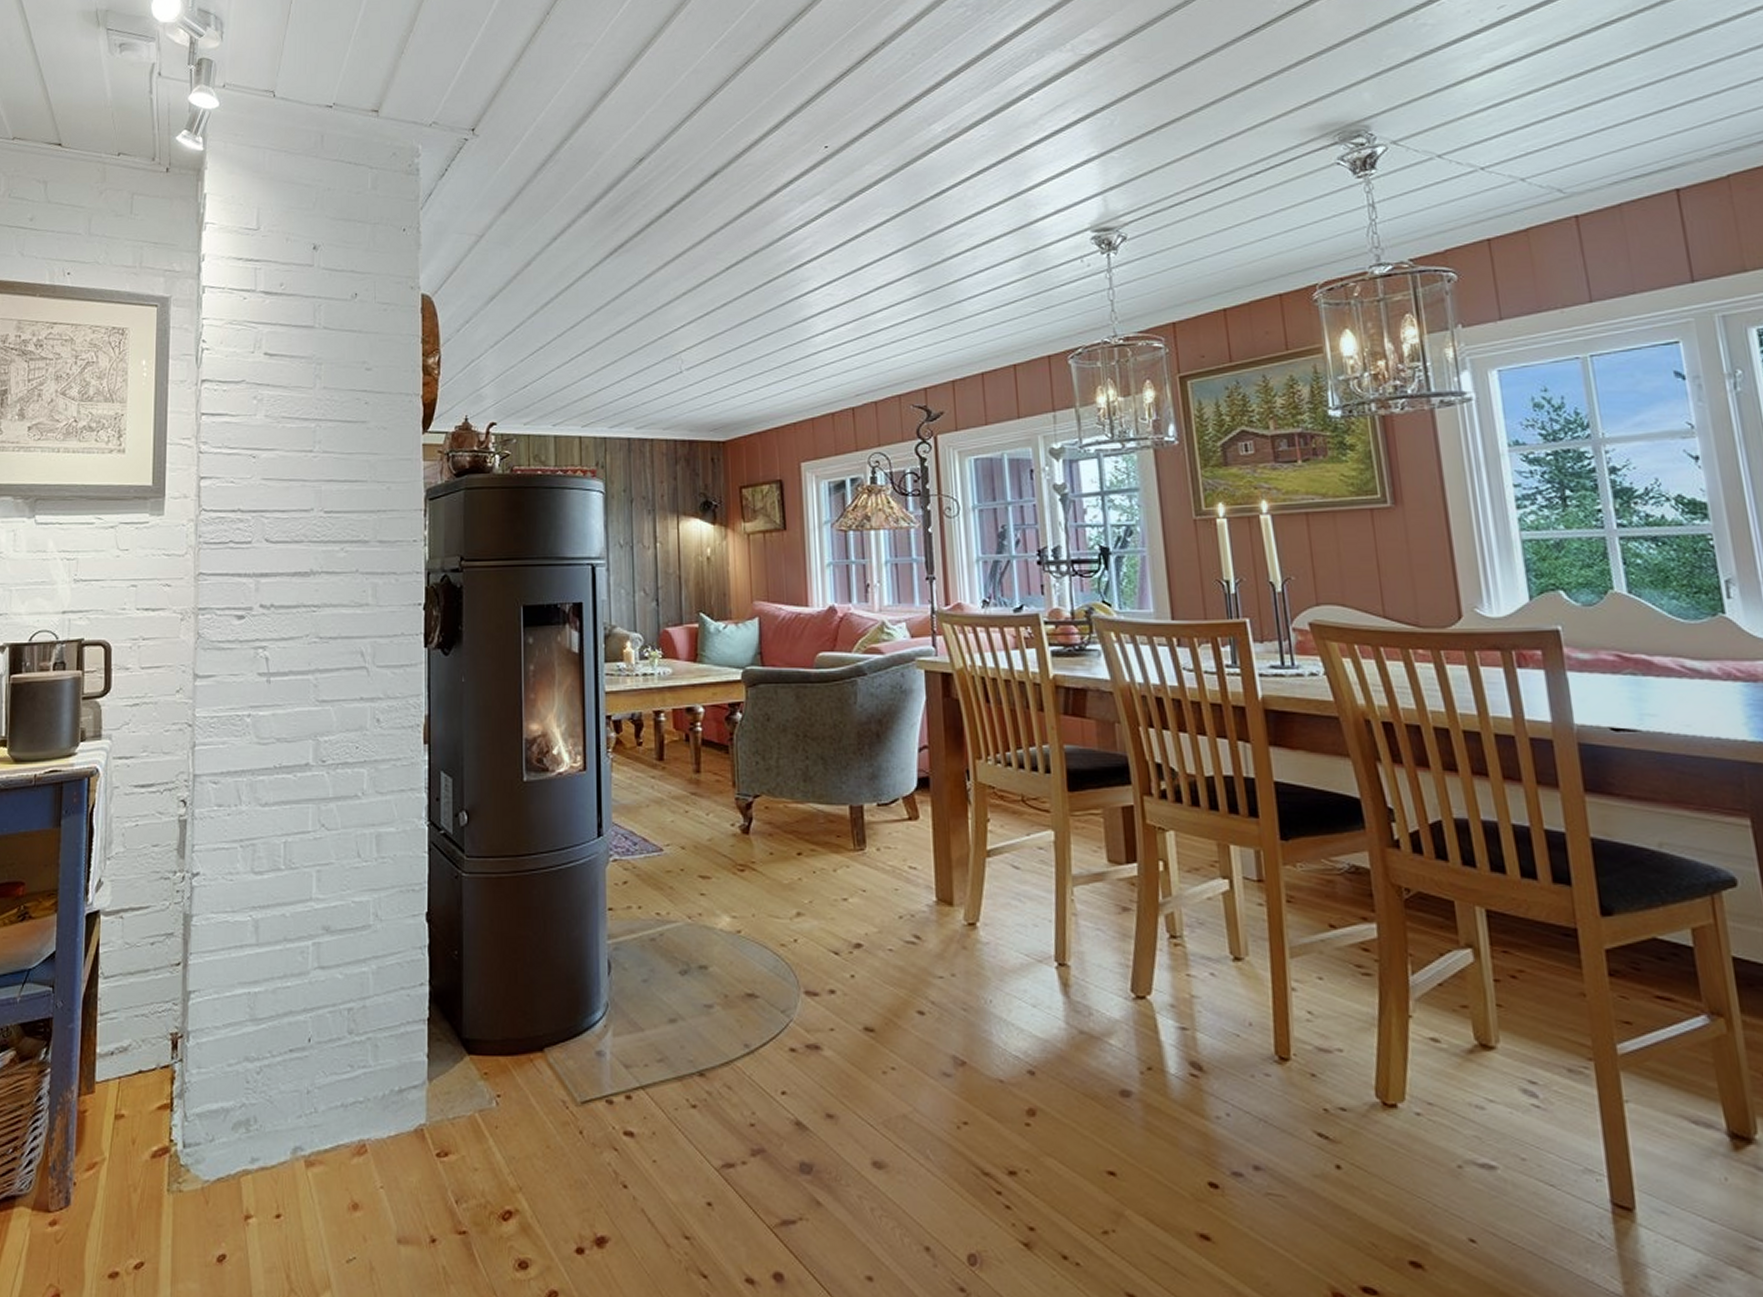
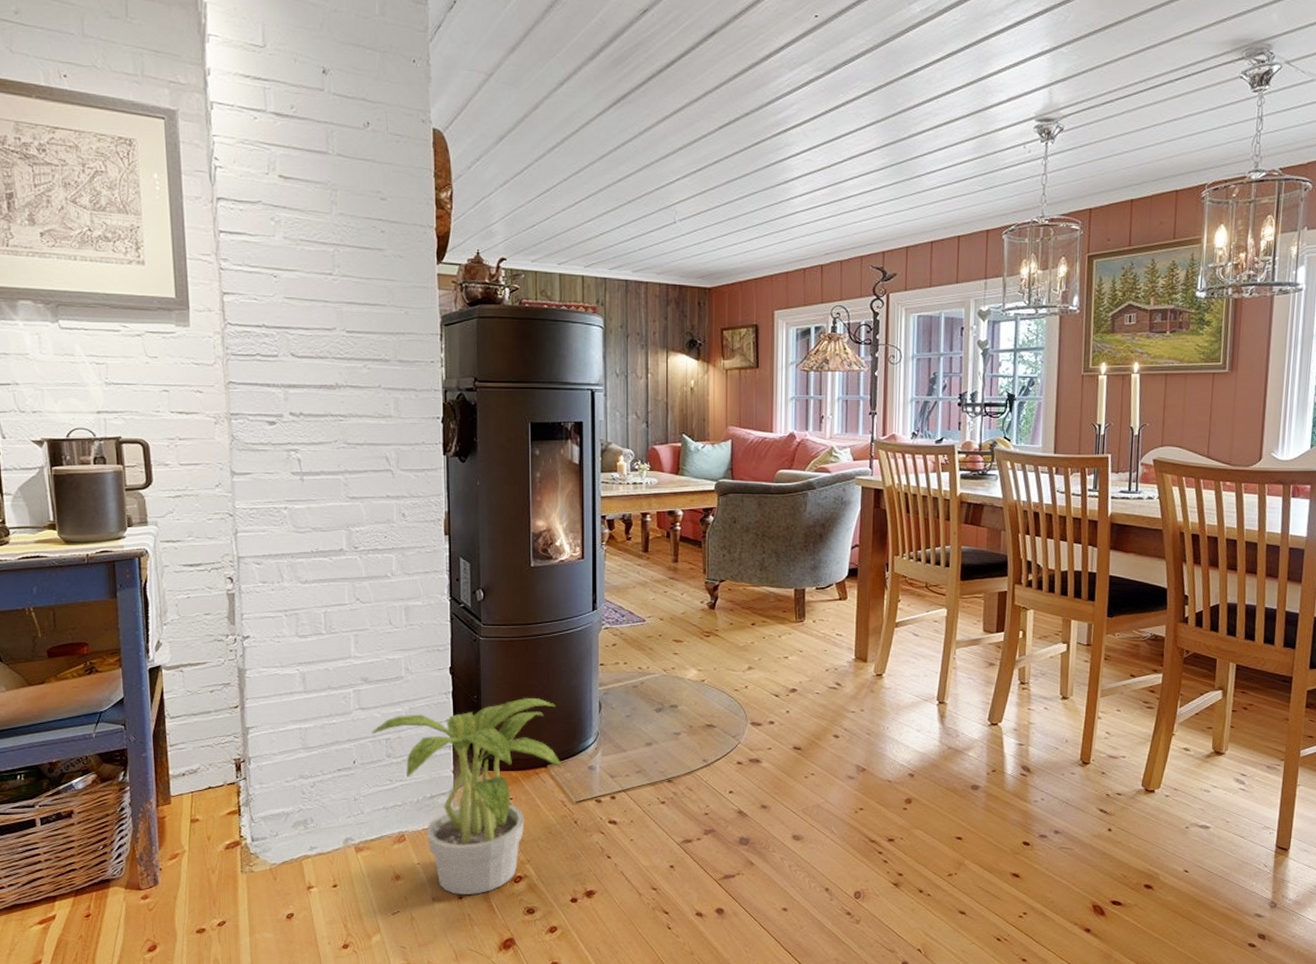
potted plant: none [331,955,563,1236] -> present [371,698,562,894]

